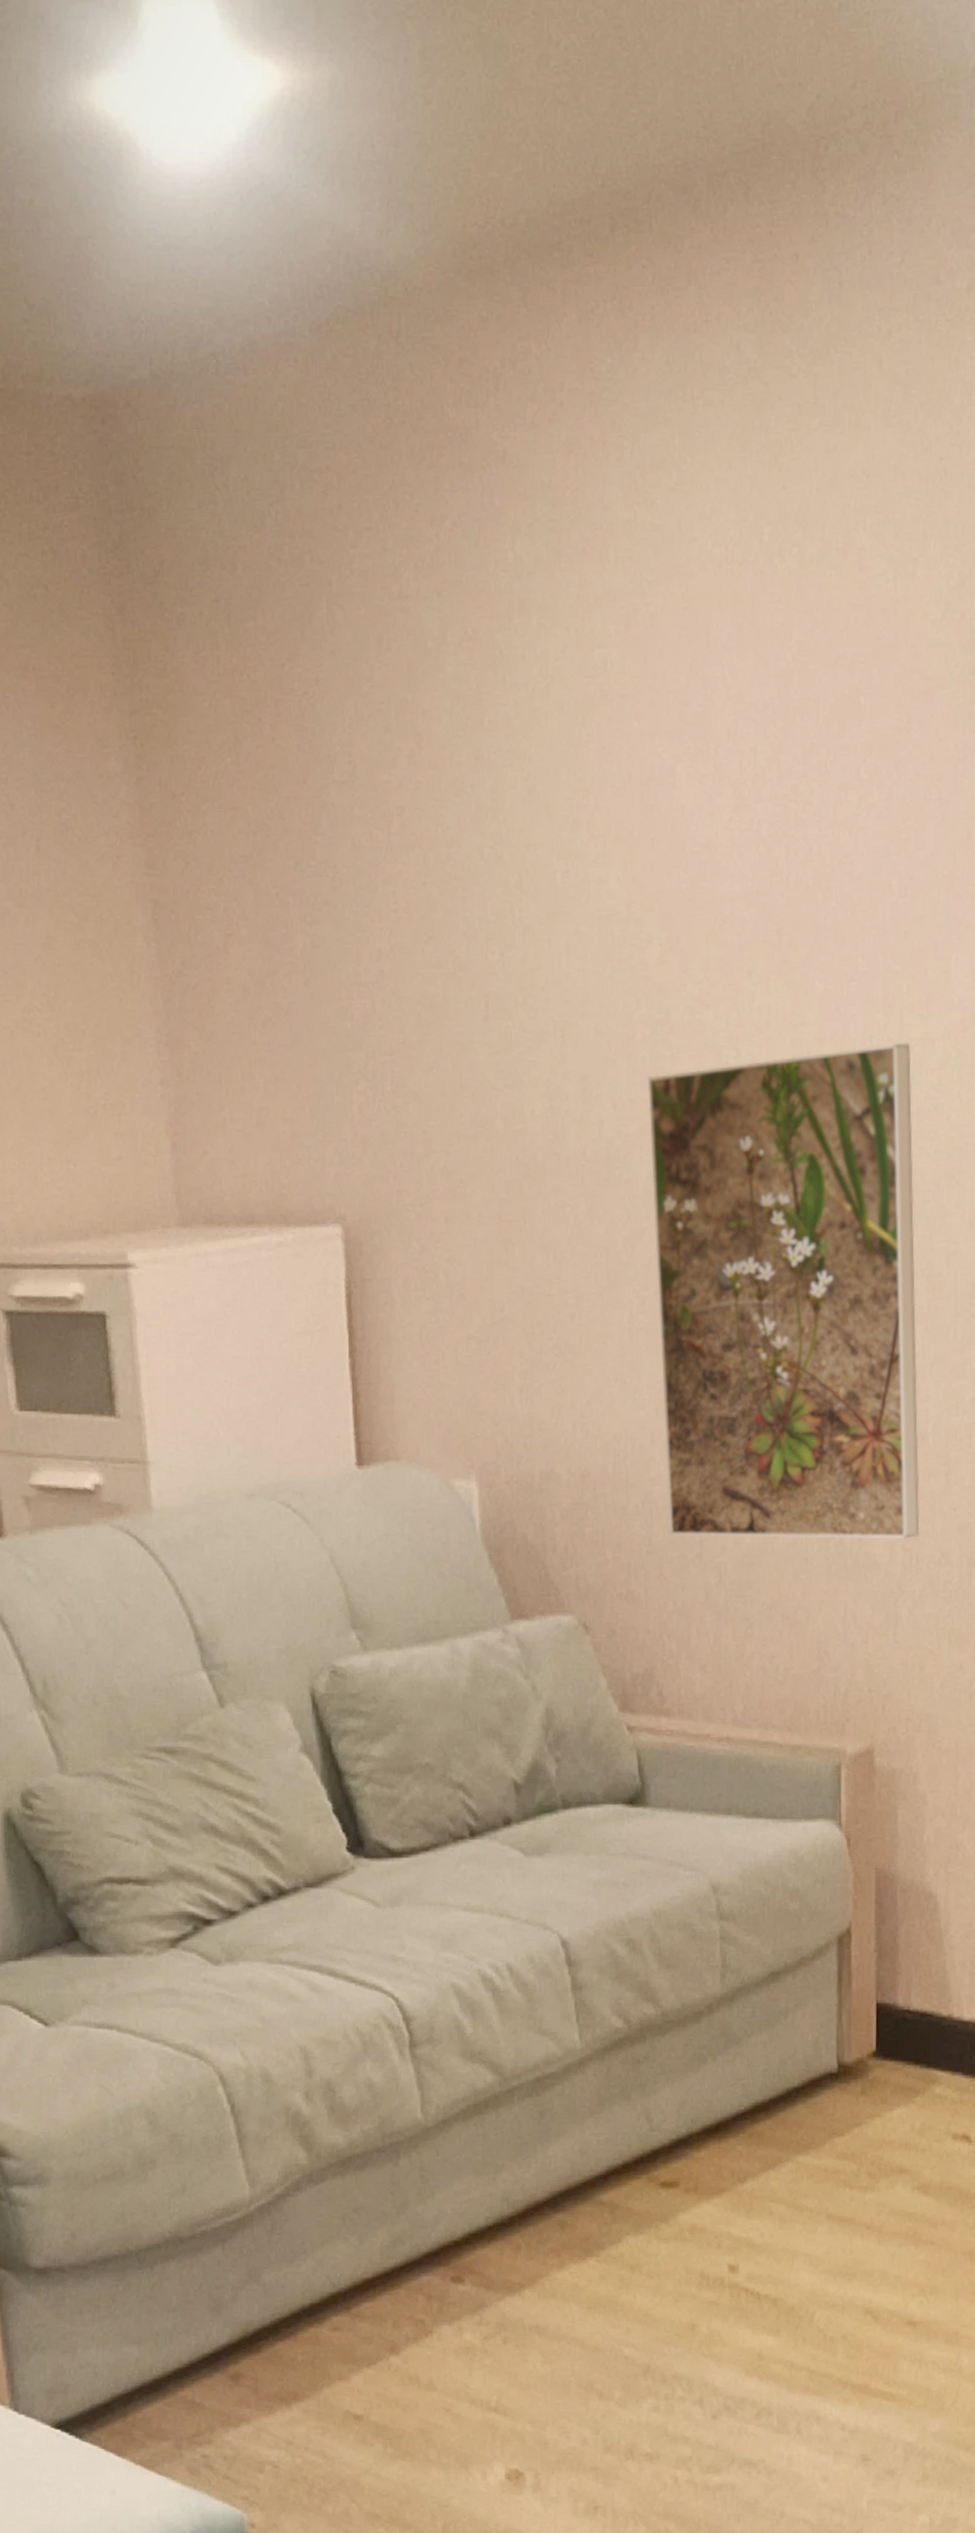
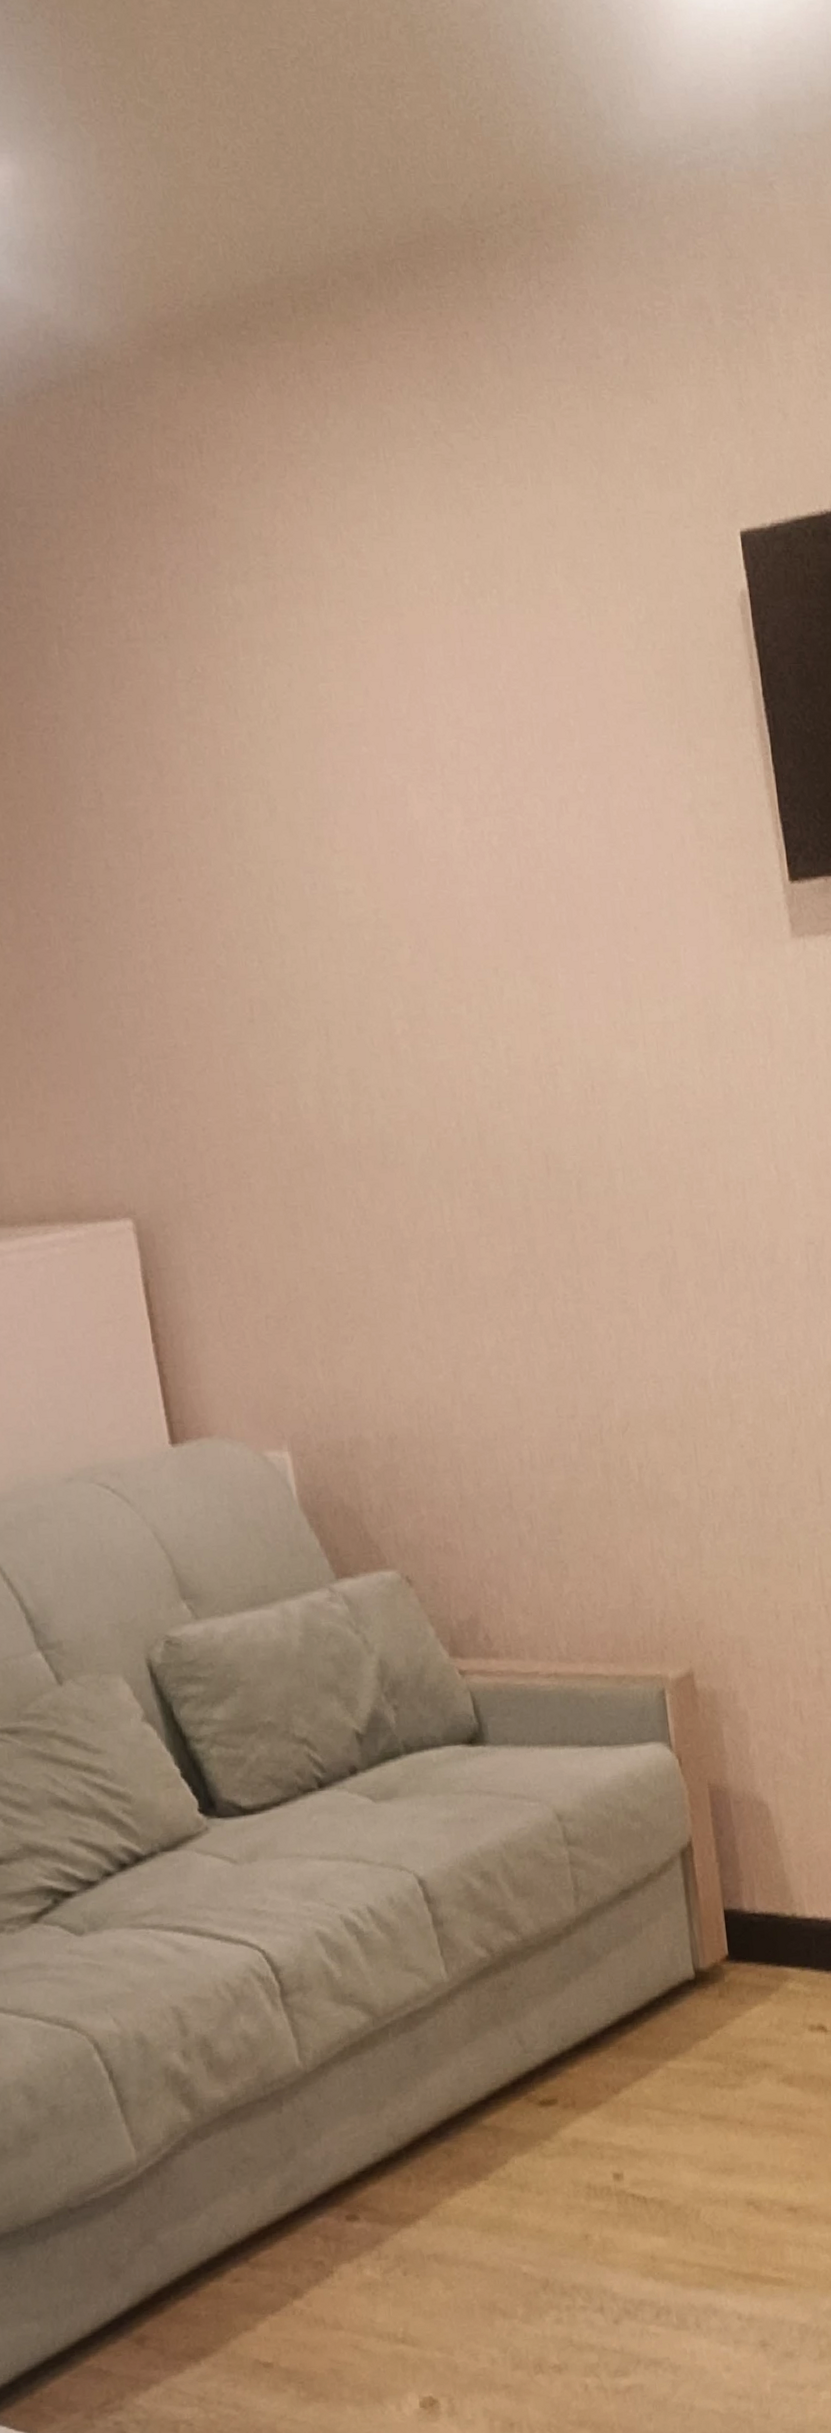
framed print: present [647,1042,920,1540] -> none [412,1026,713,1490]

